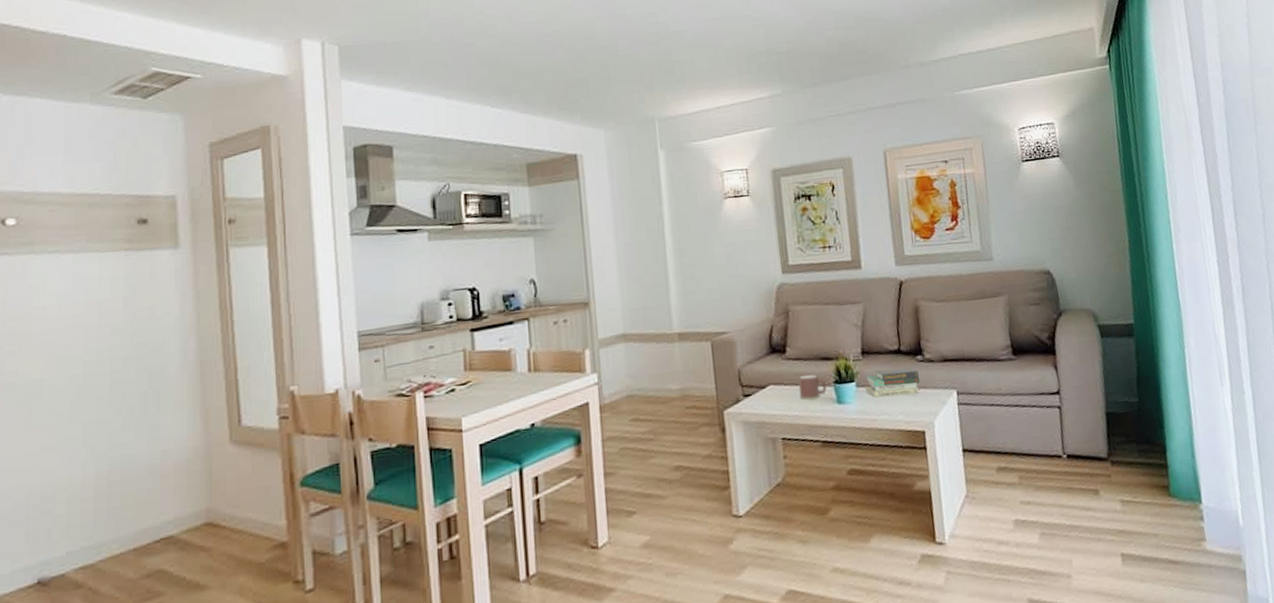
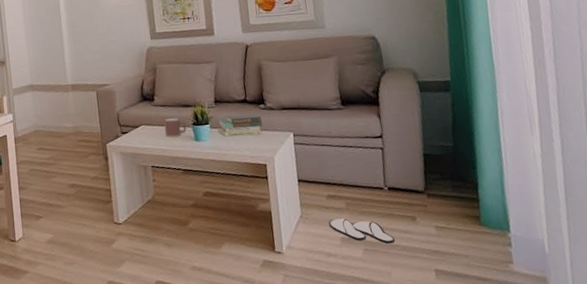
slippers: none [999,496,1076,525] -> present [329,218,396,244]

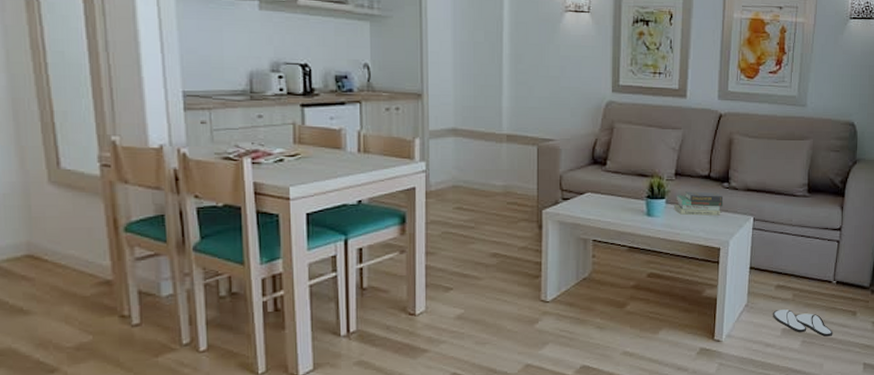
mug: present [164,118,186,138] -> none [613,187,639,209]

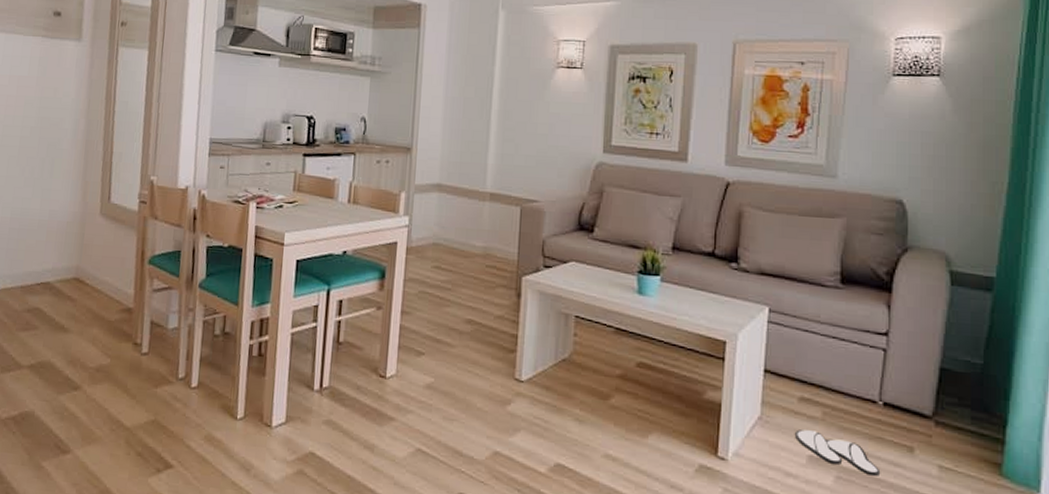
books: present [673,191,724,216] -> none [669,269,731,302]

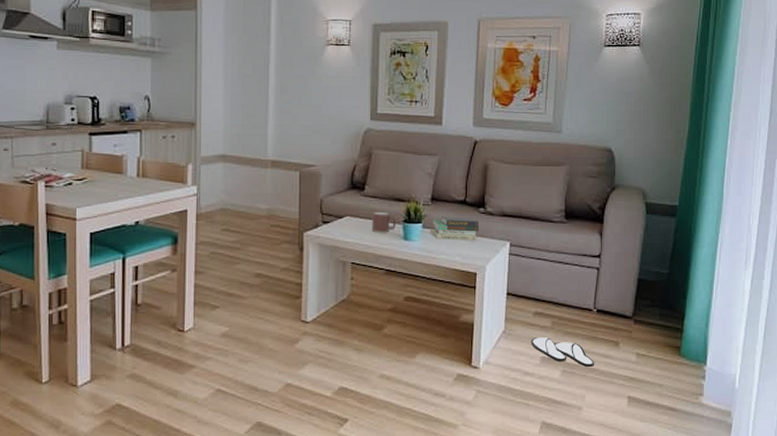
mug: none [600,258,629,284] -> present [371,211,396,233]
books: none [669,269,731,302] -> present [429,216,480,240]

